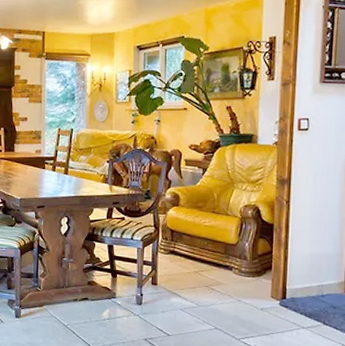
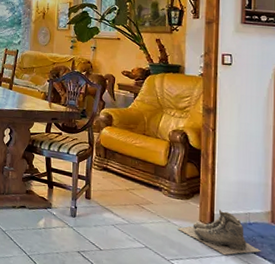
boots: none [248,284,333,330] -> present [178,209,261,256]

